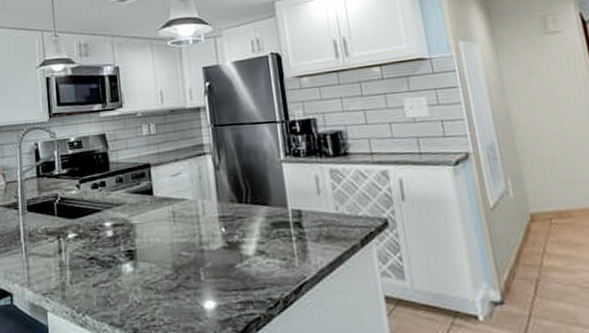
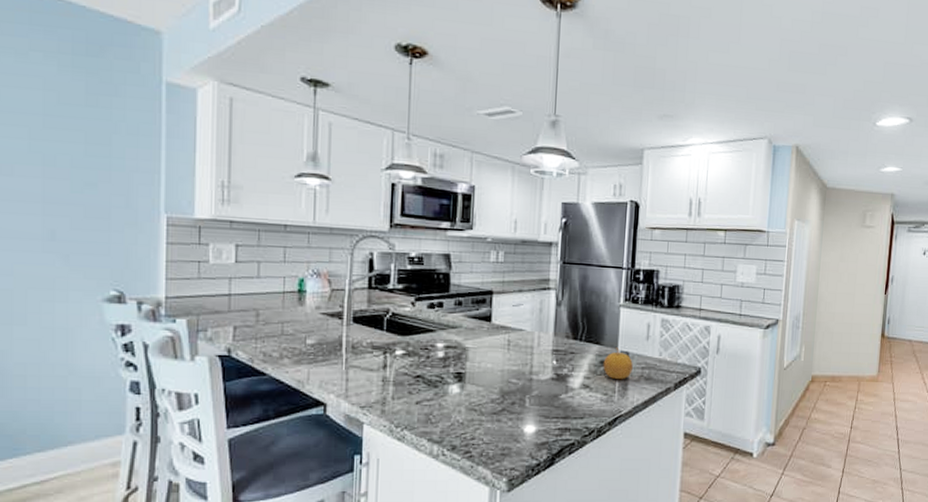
fruit: none [275,206,309,242] -> present [603,347,633,380]

